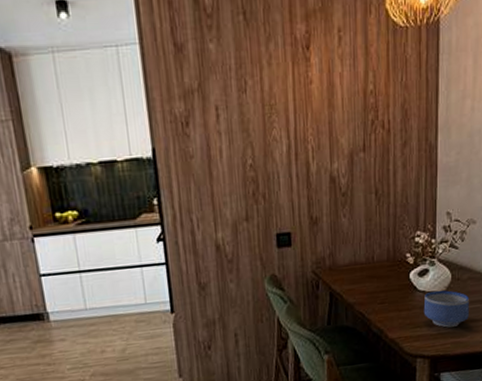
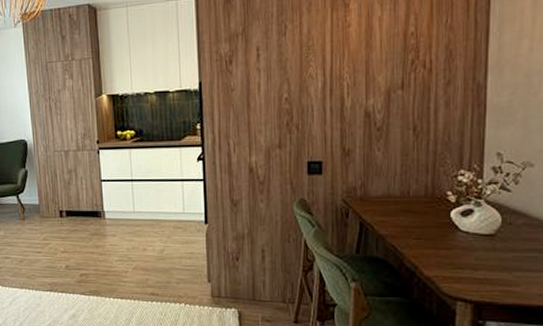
bowl: present [423,290,469,328] -> none [466,233,524,274]

